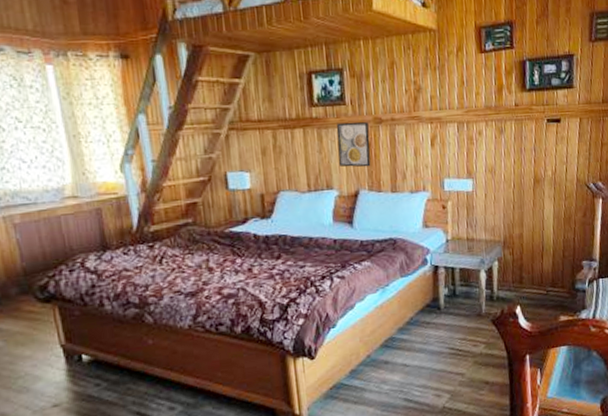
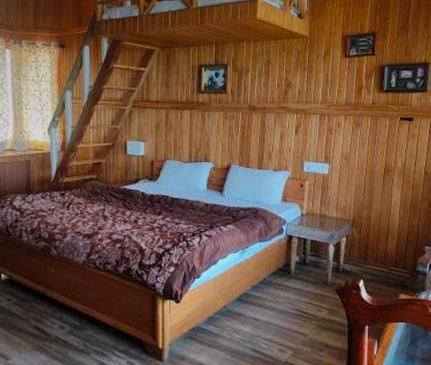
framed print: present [336,121,371,168] -> none [216,108,244,146]

